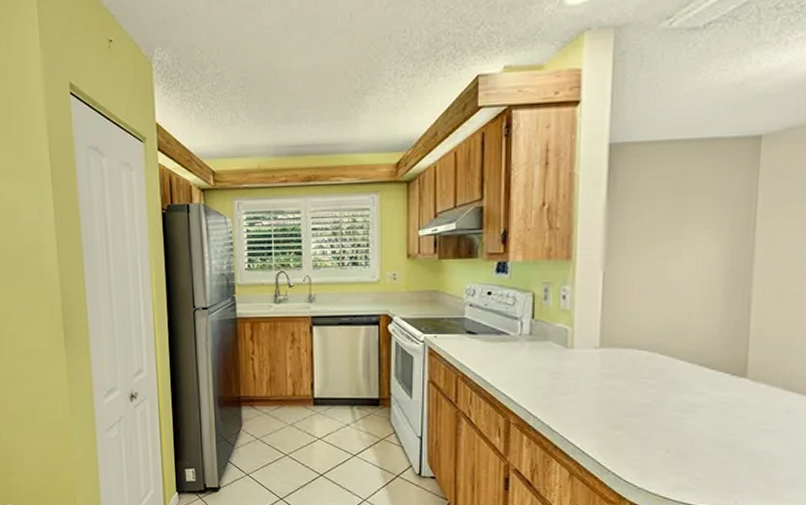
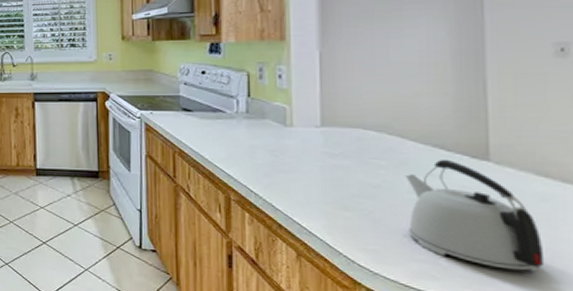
kettle: none [671,377,784,480] -> present [405,159,545,273]

